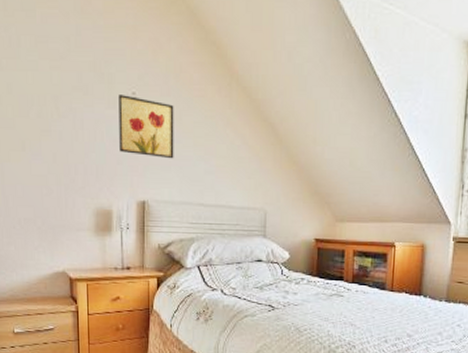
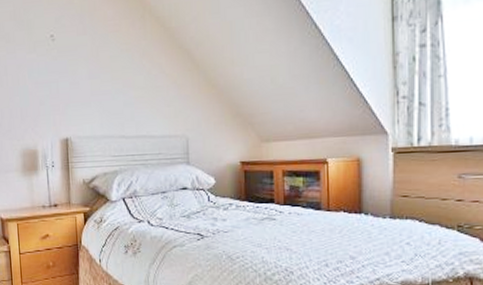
wall art: present [119,95,174,159] -> none [38,38,93,95]

